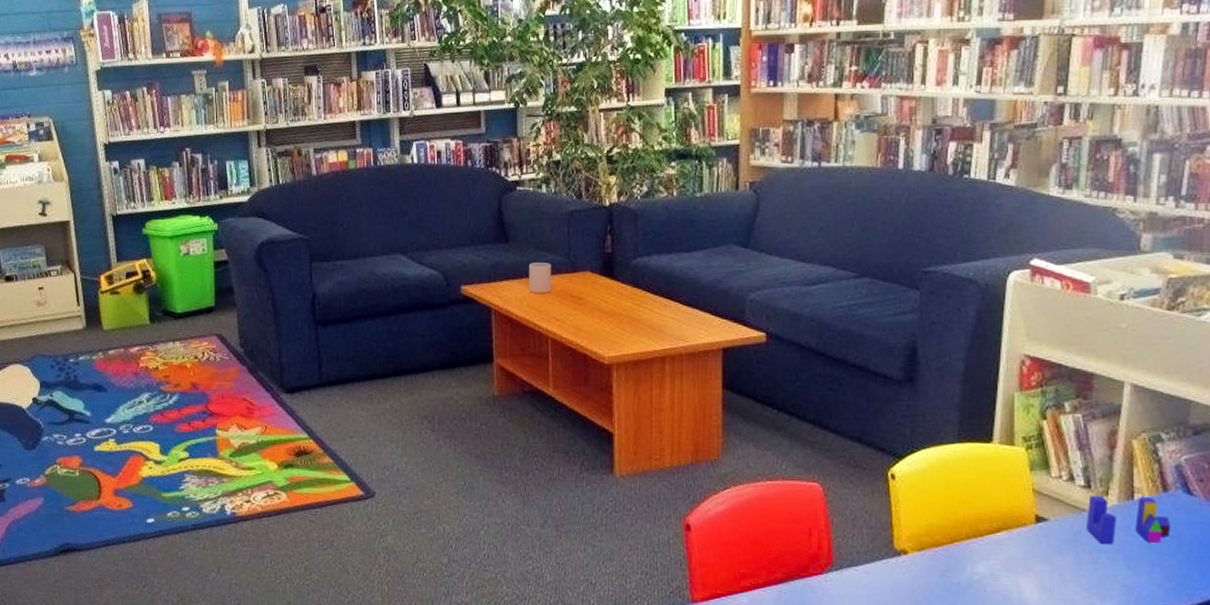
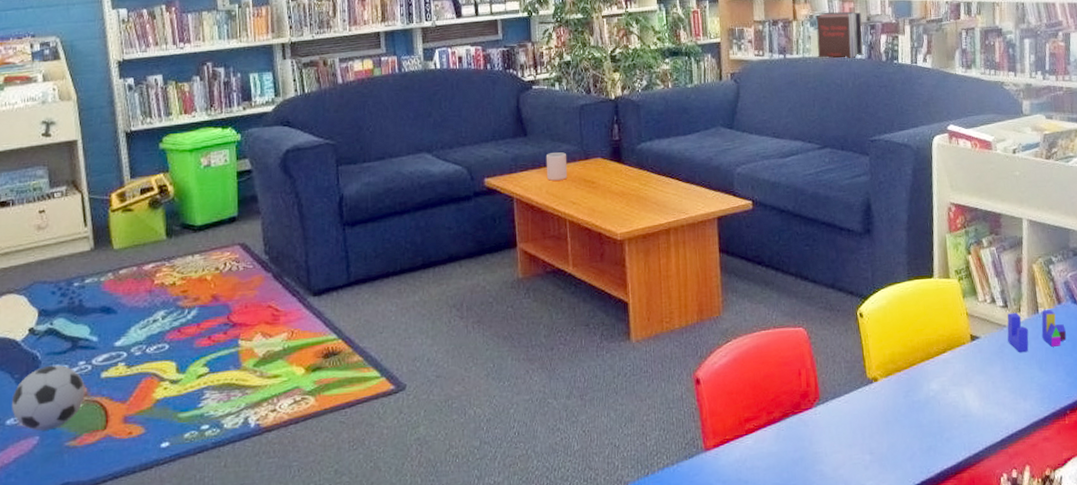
soccer ball: none [21,434,81,494] -> present [12,364,85,431]
books: none [862,111,926,172] -> present [816,11,864,60]

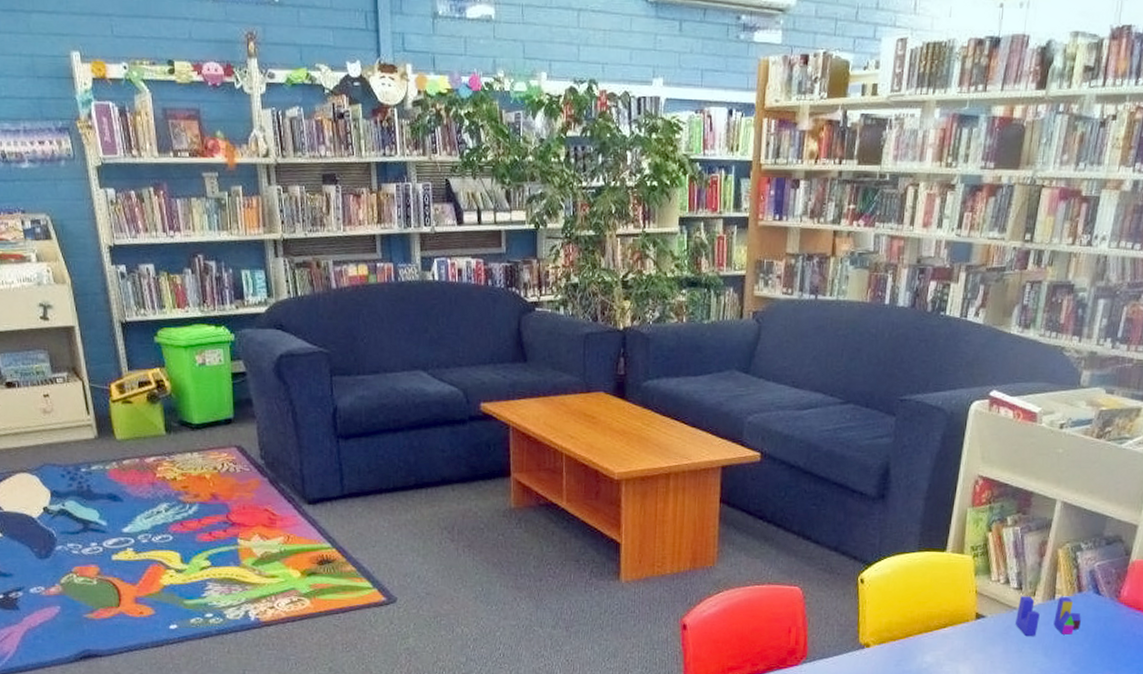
soccer ball: present [12,364,85,431] -> none [33,543,99,602]
mug: present [545,152,568,182] -> none [545,382,568,413]
books: present [816,11,864,60] -> none [853,249,912,308]

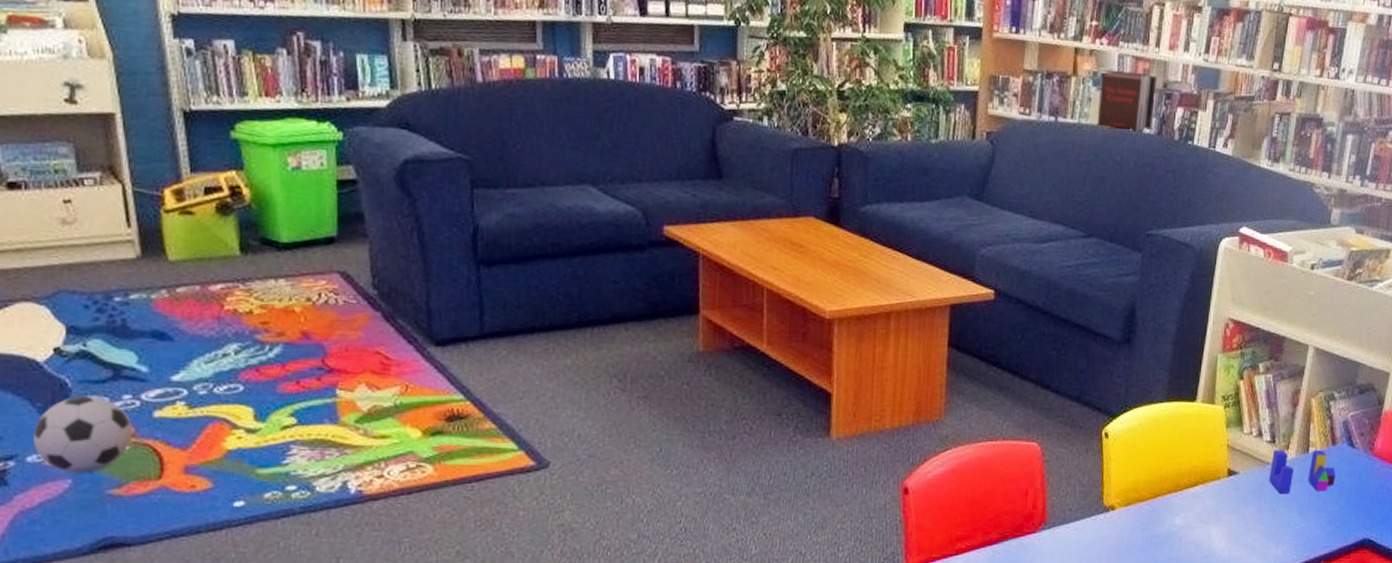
soccer ball: none [33,543,99,602] -> present [34,395,132,473]
books: none [853,249,912,308] -> present [1096,70,1158,134]

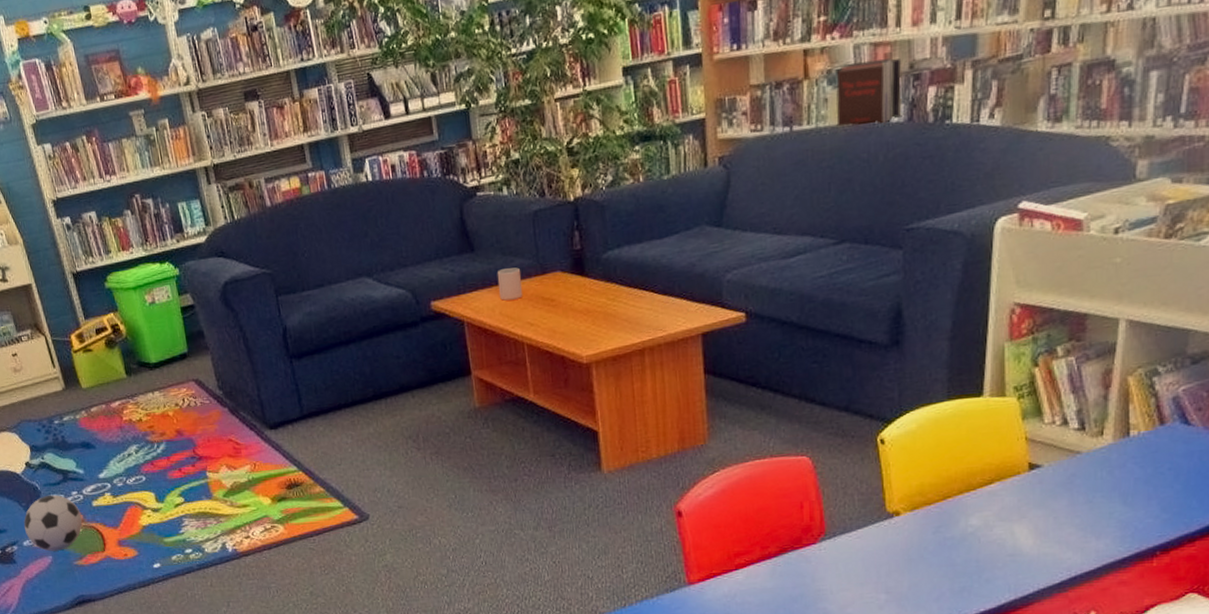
mug: none [743,204,771,240] -> present [497,267,523,301]
toy blocks: present [1269,450,1336,493] -> none [1081,432,1167,483]

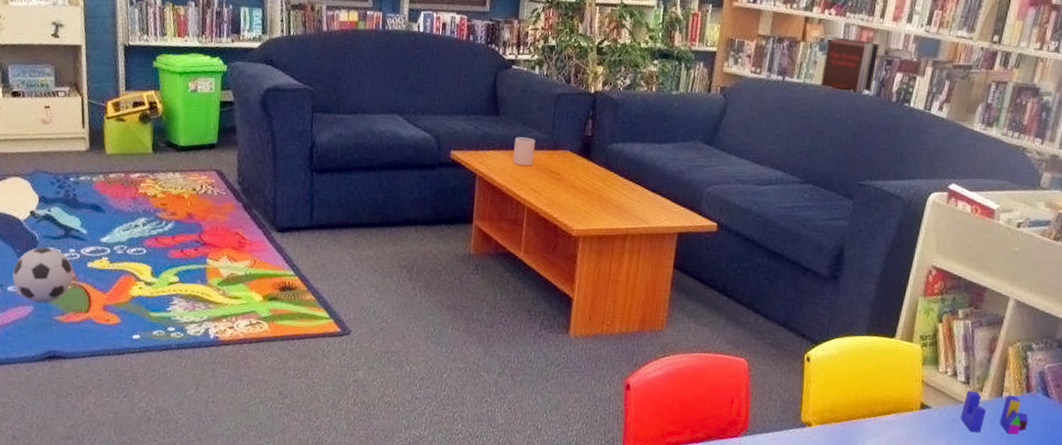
toy blocks: none [1081,432,1167,483] -> present [961,390,1028,435]

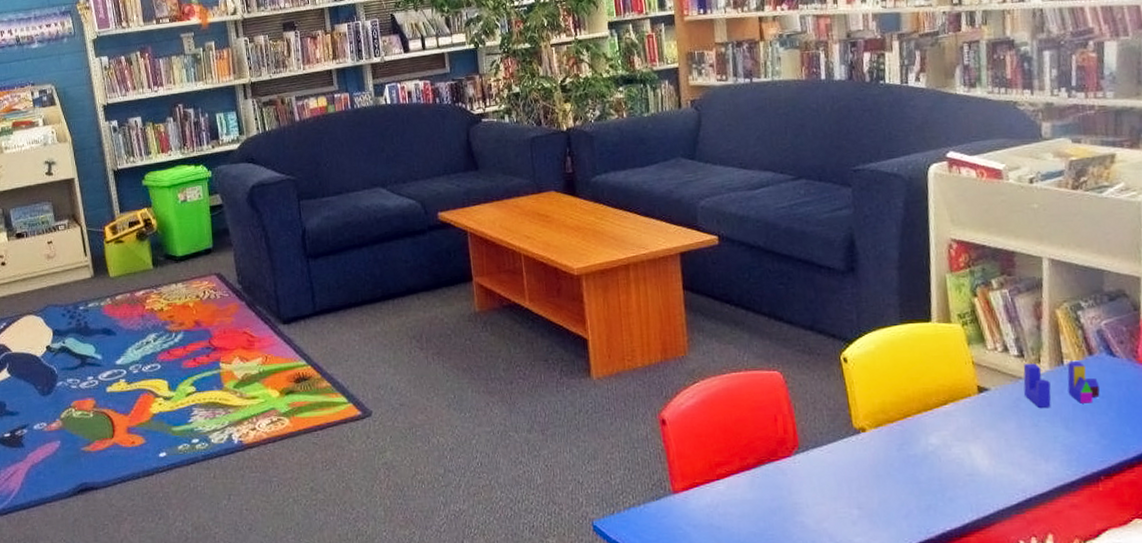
soccer ball: present [12,246,74,303] -> none [37,379,95,436]
mug: present [512,137,536,167] -> none [498,186,521,216]
books: present [819,37,880,95] -> none [787,28,843,83]

